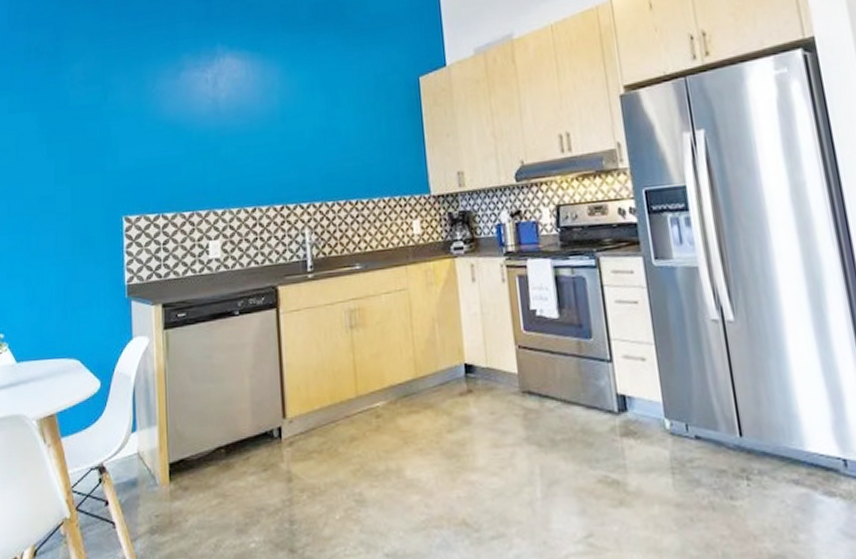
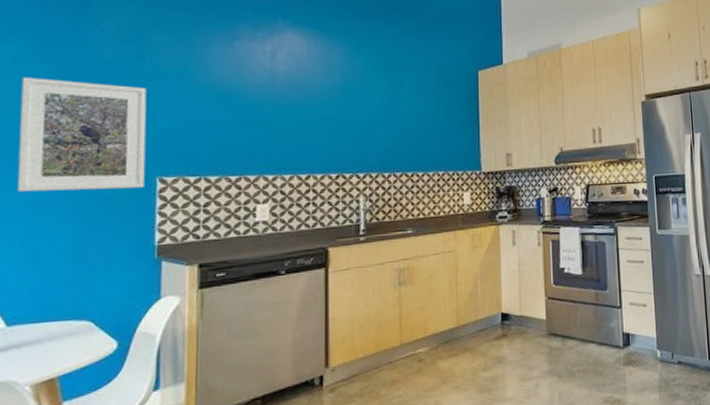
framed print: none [16,126,113,236] -> present [18,77,147,193]

